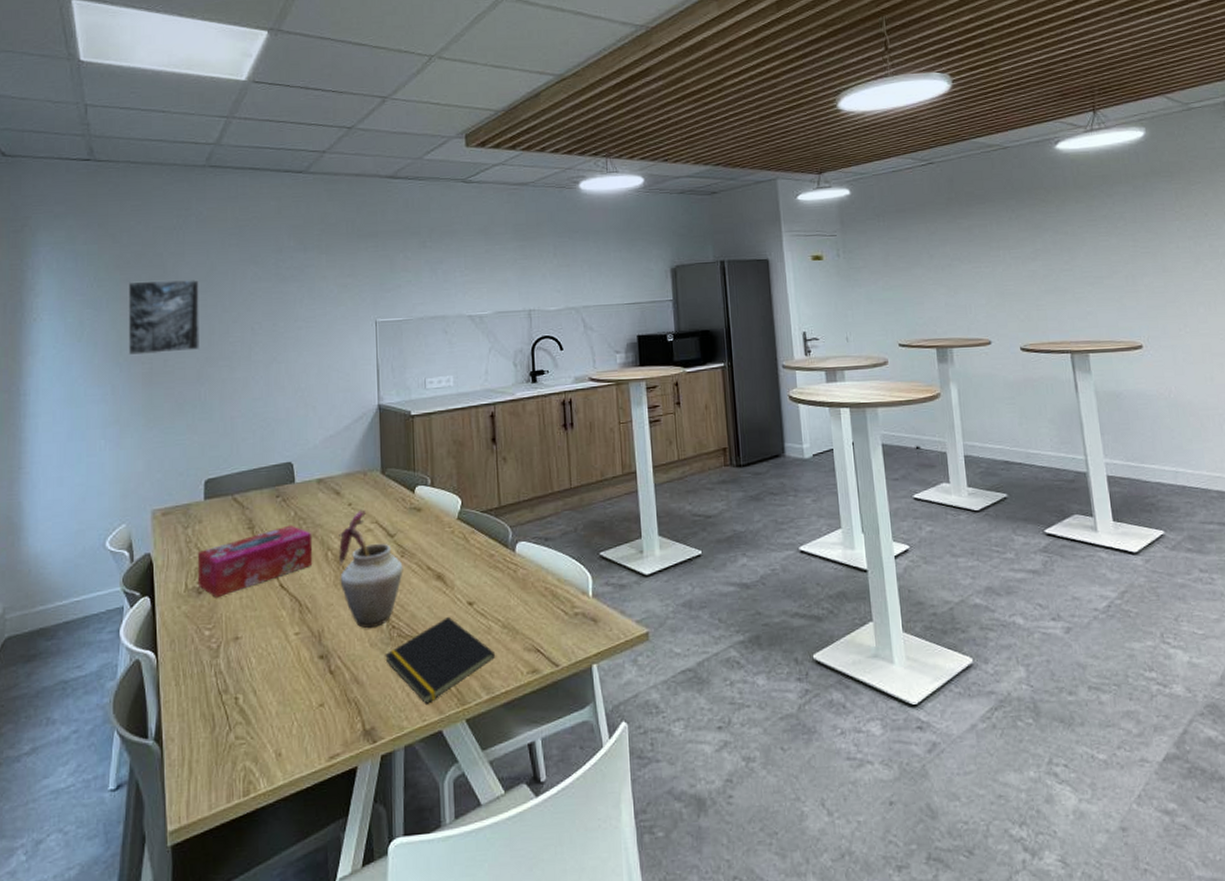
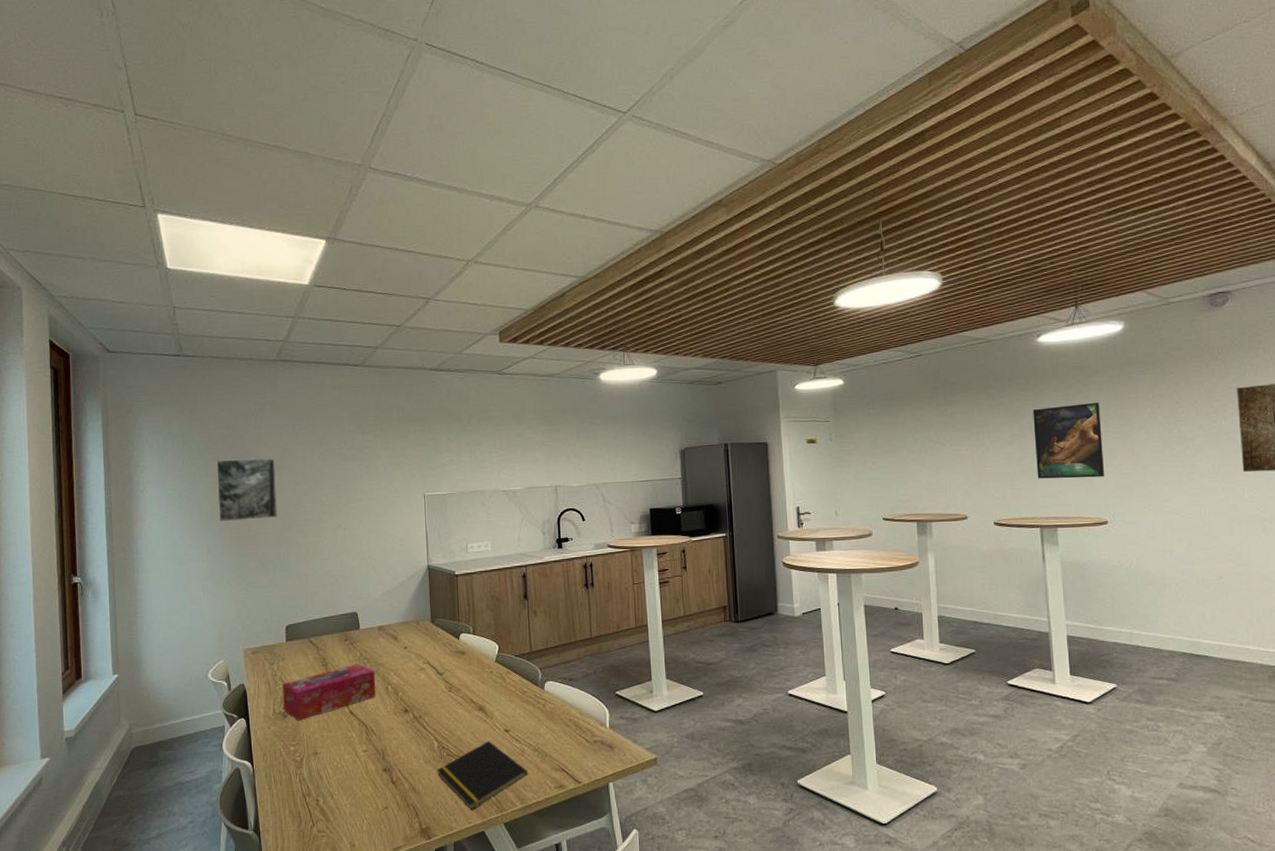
vase: present [338,509,403,629] -> none [397,652,451,749]
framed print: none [1055,214,1135,299] -> present [1033,402,1104,479]

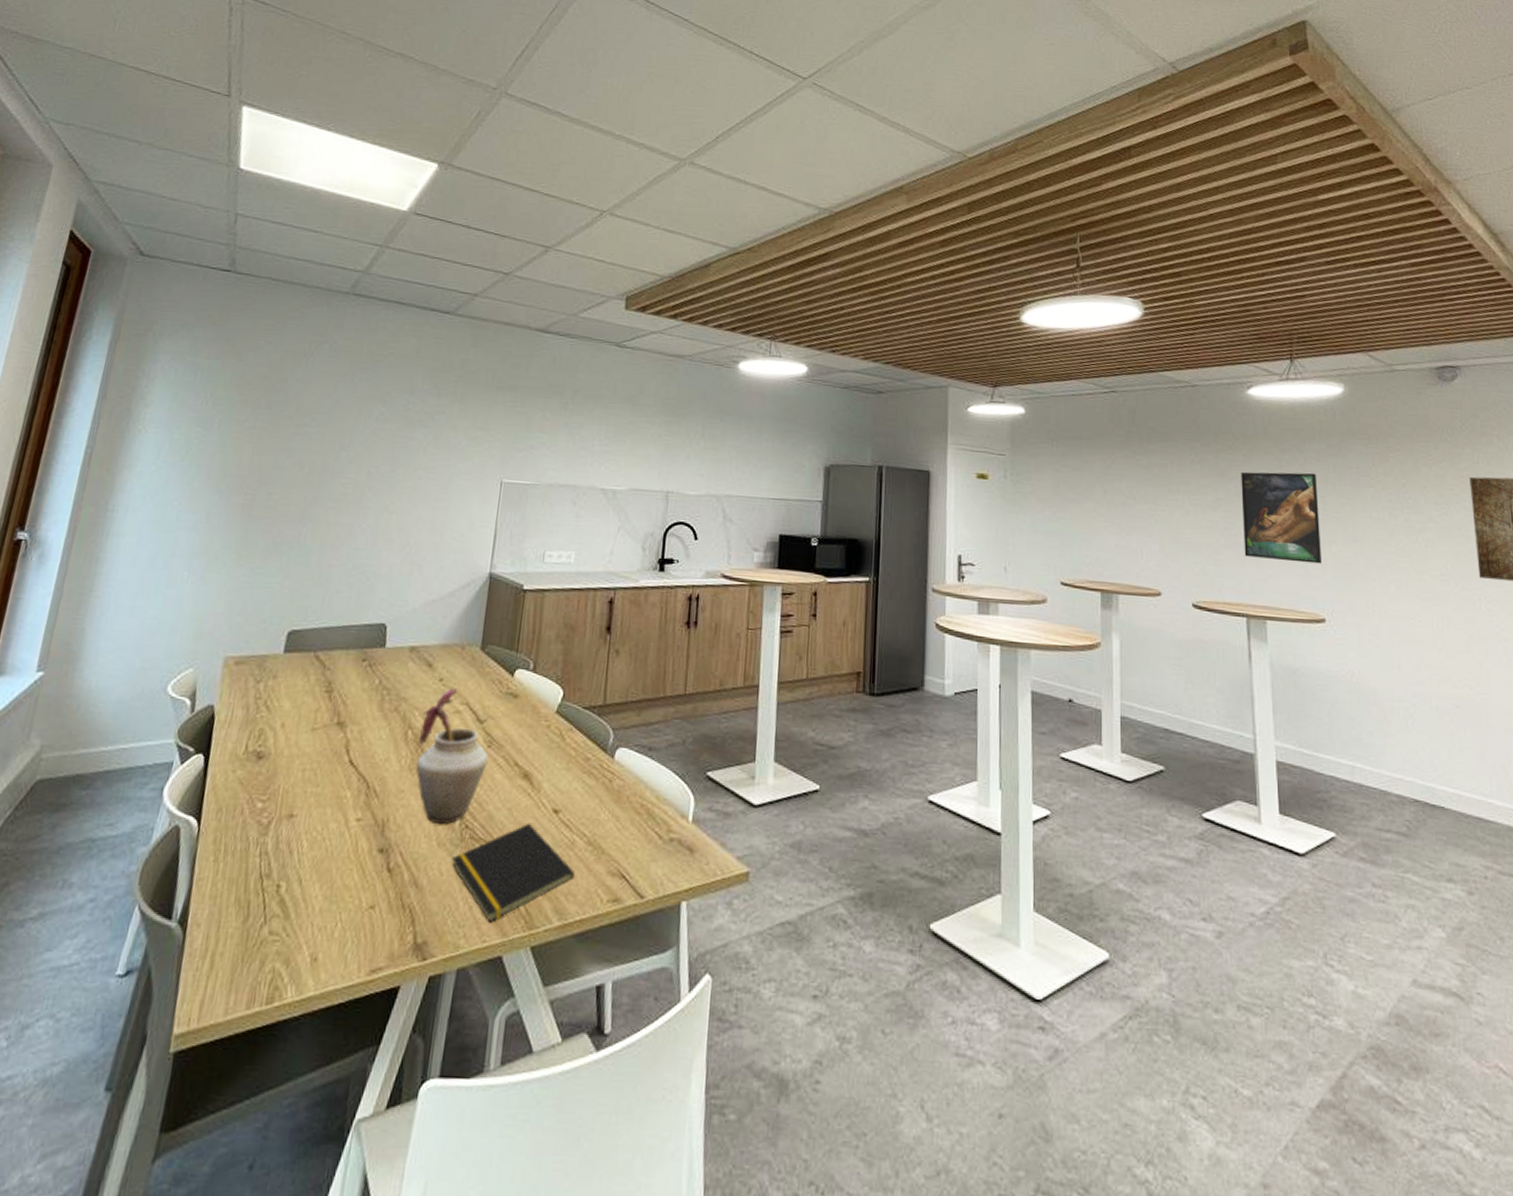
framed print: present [216,457,277,522] -> none [231,404,321,487]
tissue box: present [282,663,376,721] -> none [259,694,395,766]
vase: none [397,652,451,749] -> present [416,687,489,825]

